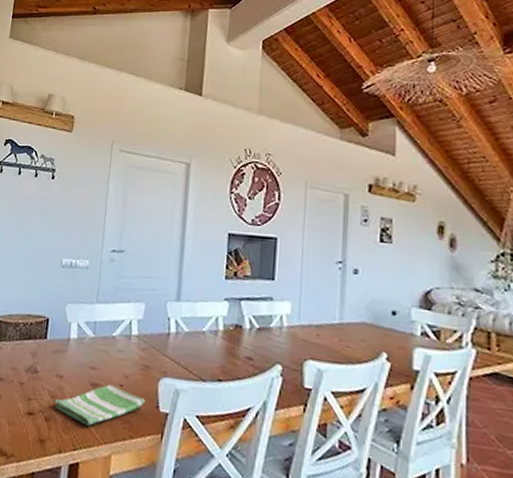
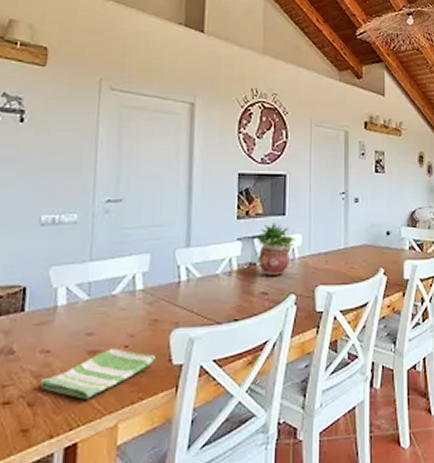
potted plant: none [243,287,285,342] -> present [256,223,296,275]

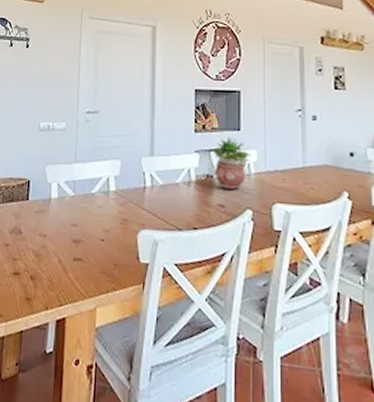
dish towel: present [38,348,155,399] -> none [38,240,126,281]

